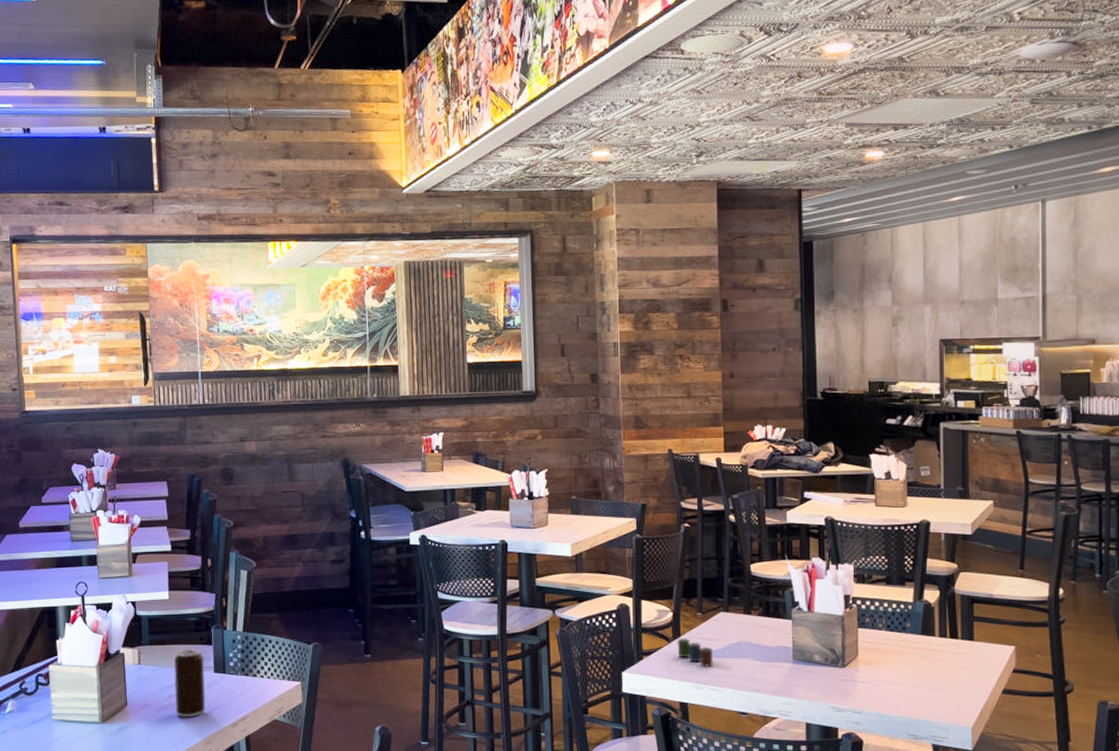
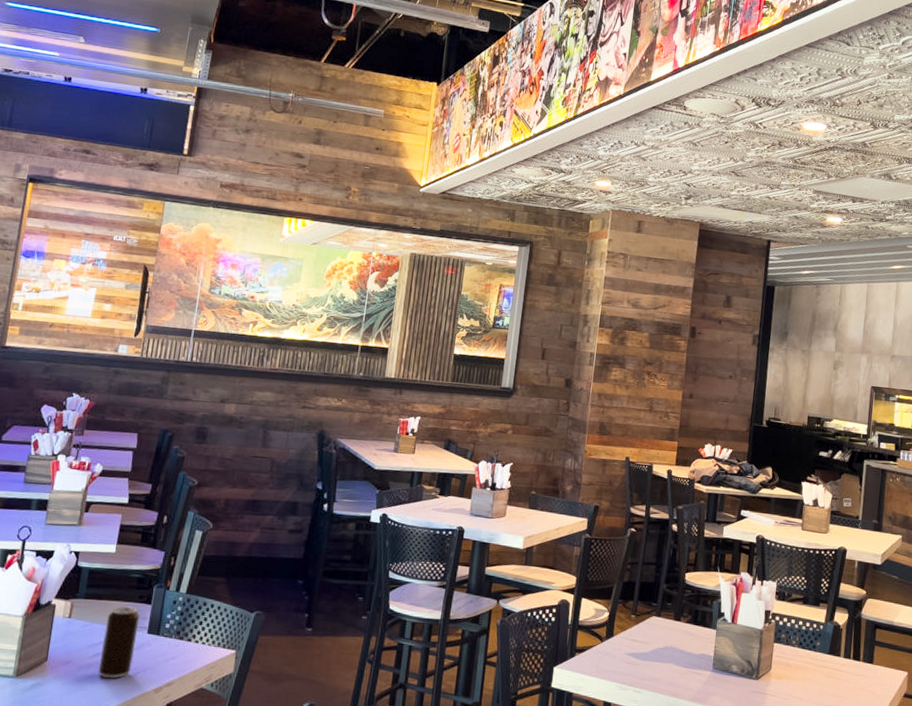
cup: present [677,638,714,667] -> none [608,638,642,669]

